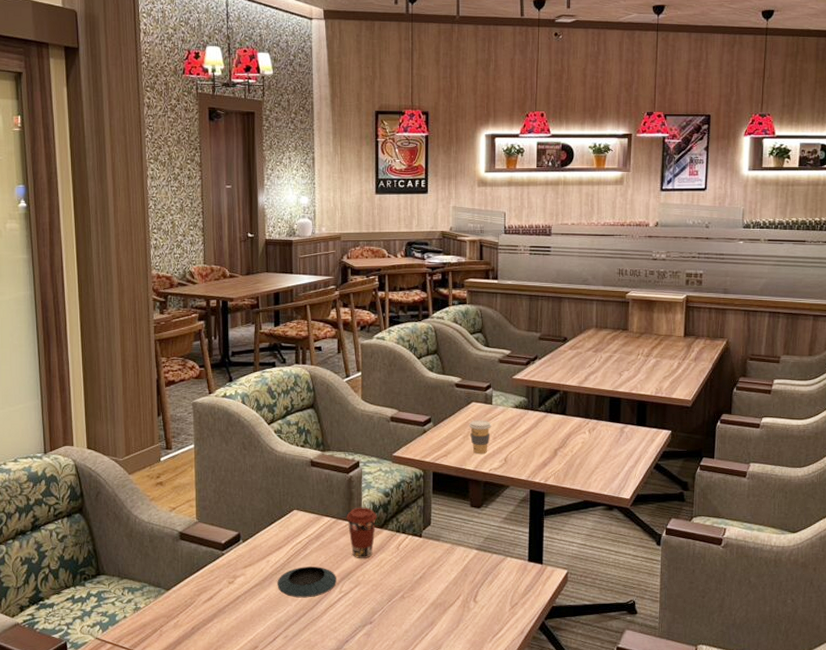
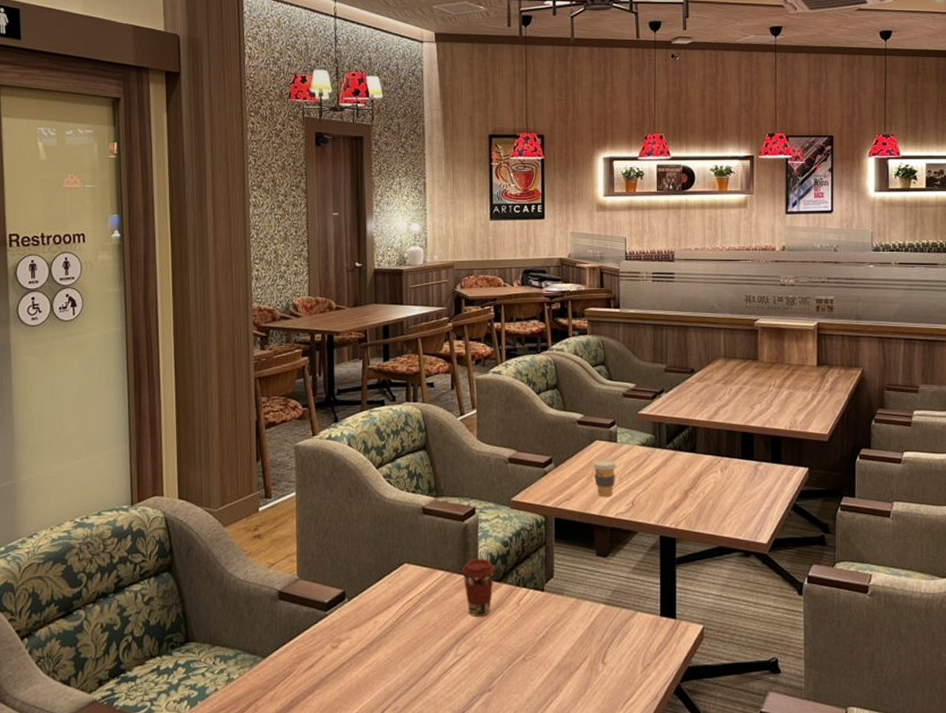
saucer: present [277,567,336,598] -> none [386,627,451,663]

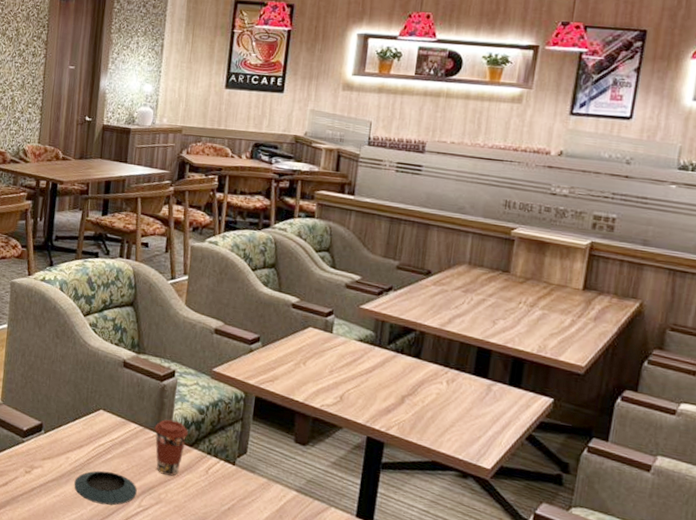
saucer: none [386,627,451,663] -> present [74,470,137,506]
coffee cup: present [593,459,617,497] -> none [302,347,329,387]

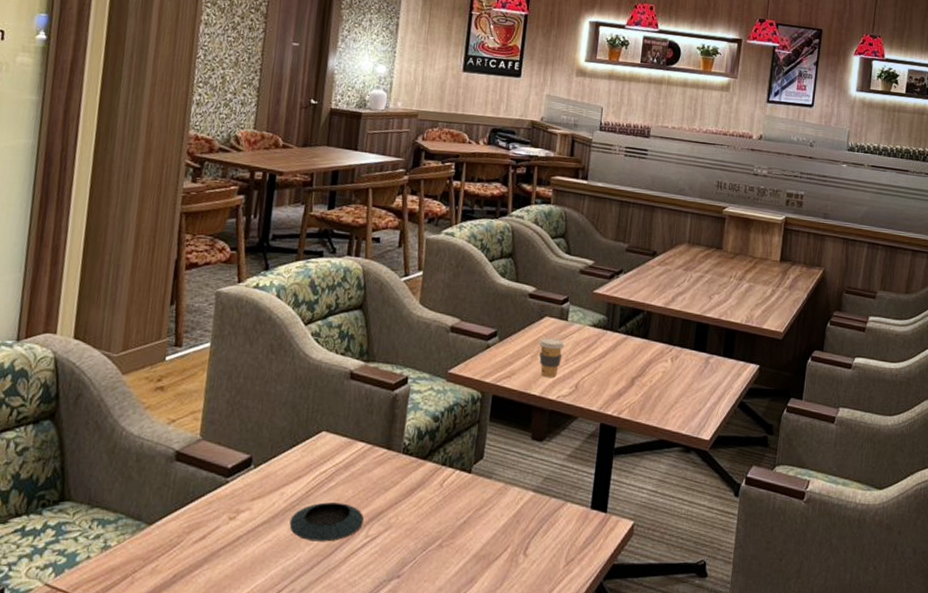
coffee cup: present [154,419,188,476] -> none [384,432,422,496]
coffee cup: none [302,347,329,387] -> present [539,337,565,377]

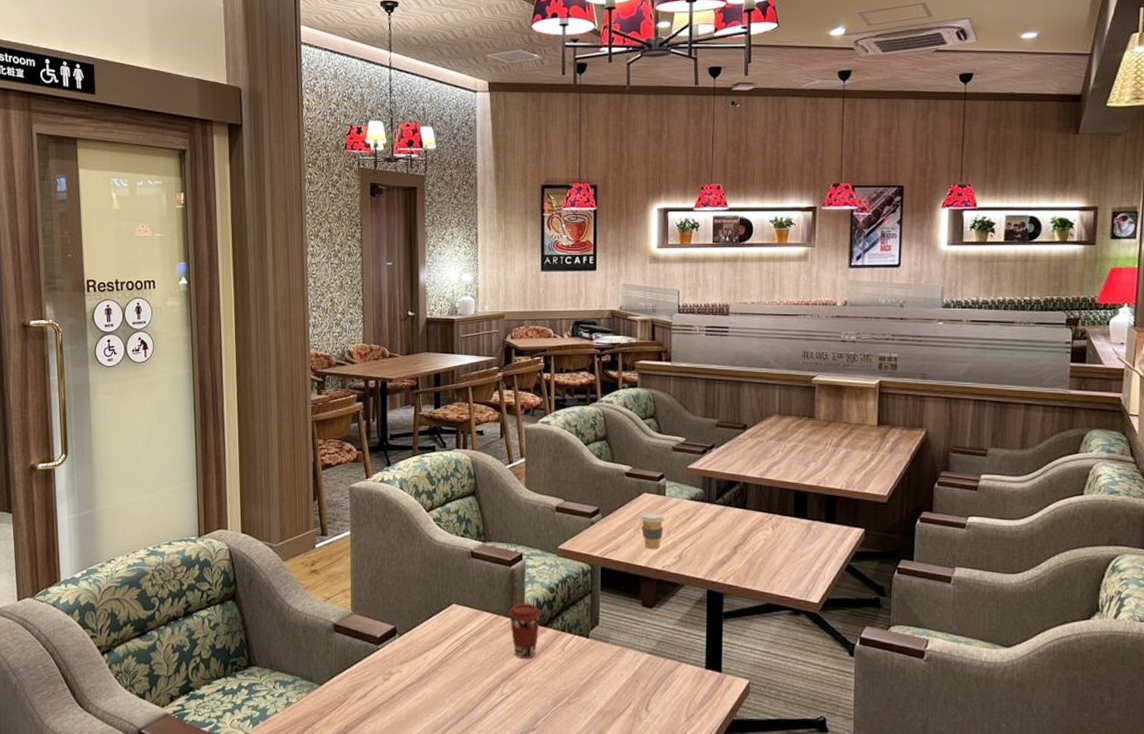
saucer: present [289,502,364,542] -> none [434,665,497,699]
coffee cup: none [384,432,422,496] -> present [508,603,541,659]

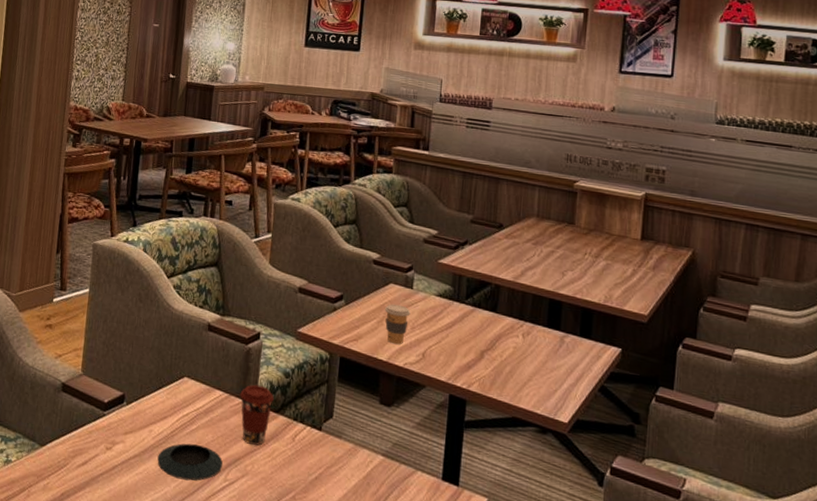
saucer: none [434,665,497,699] -> present [157,443,223,481]

